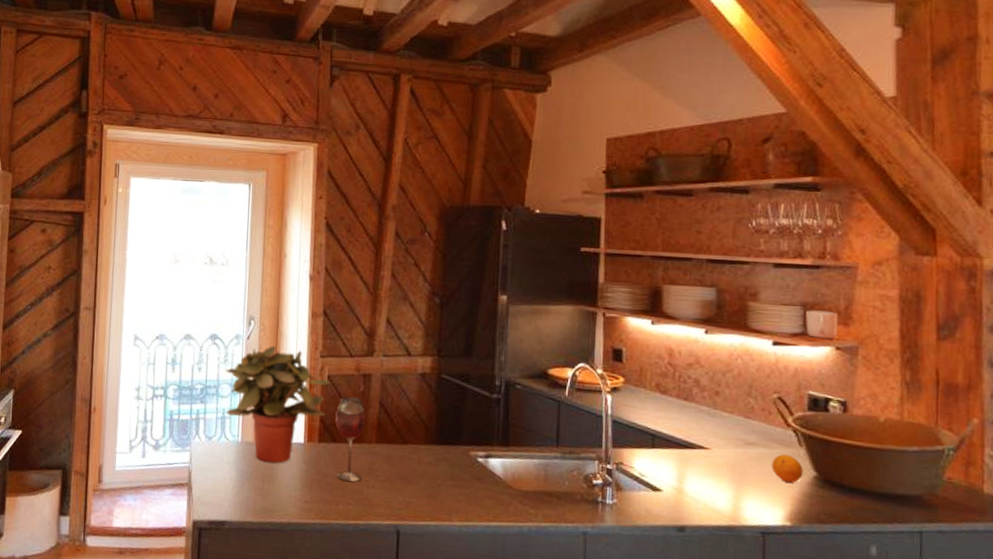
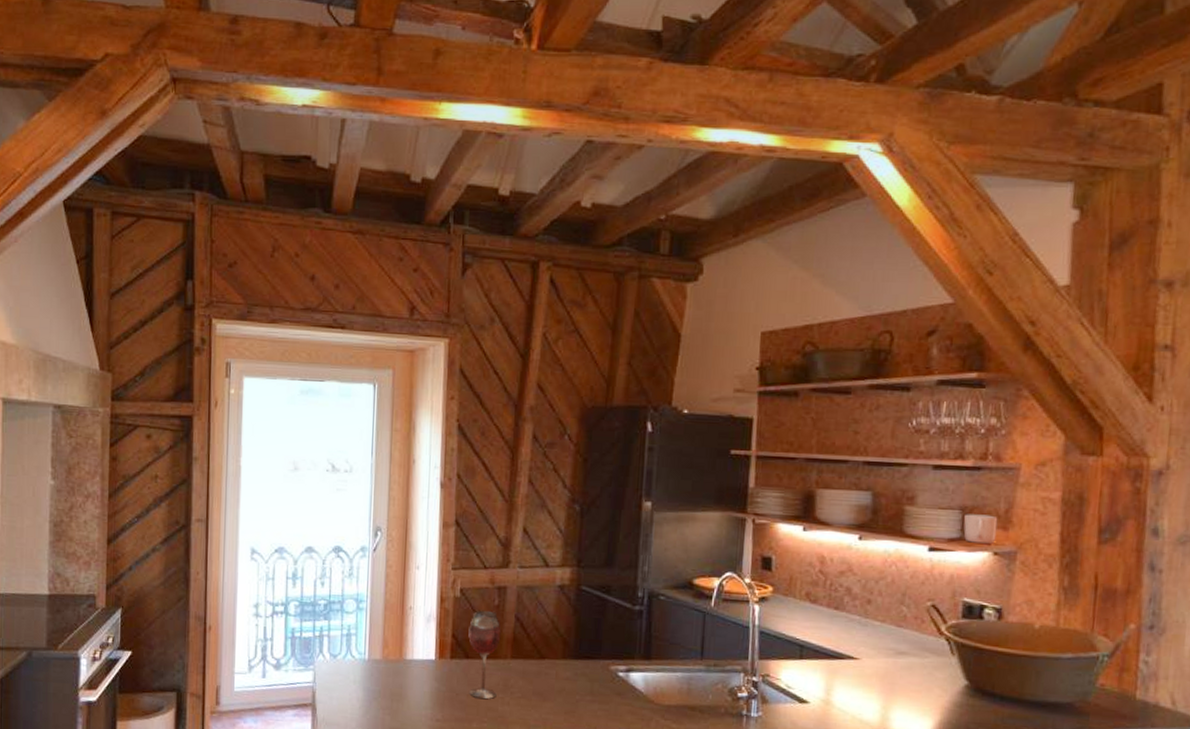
potted plant: present [225,345,331,463] -> none [350,558,464,681]
fruit: present [771,454,803,483] -> none [922,663,955,692]

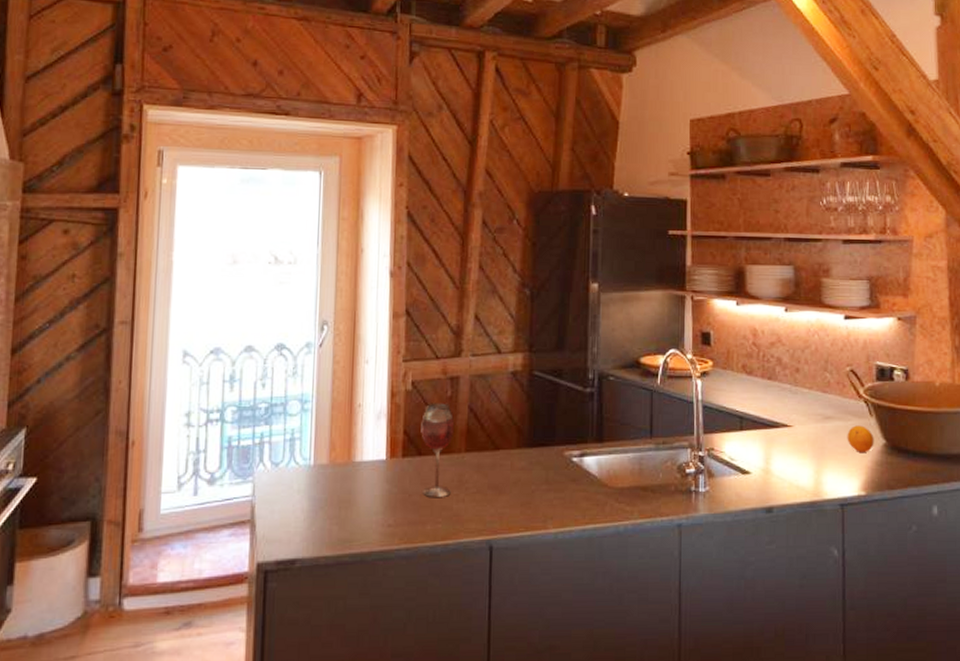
fruit: none [922,663,955,692] -> present [847,425,874,452]
mug: present [963,514,998,544] -> none [872,283,899,310]

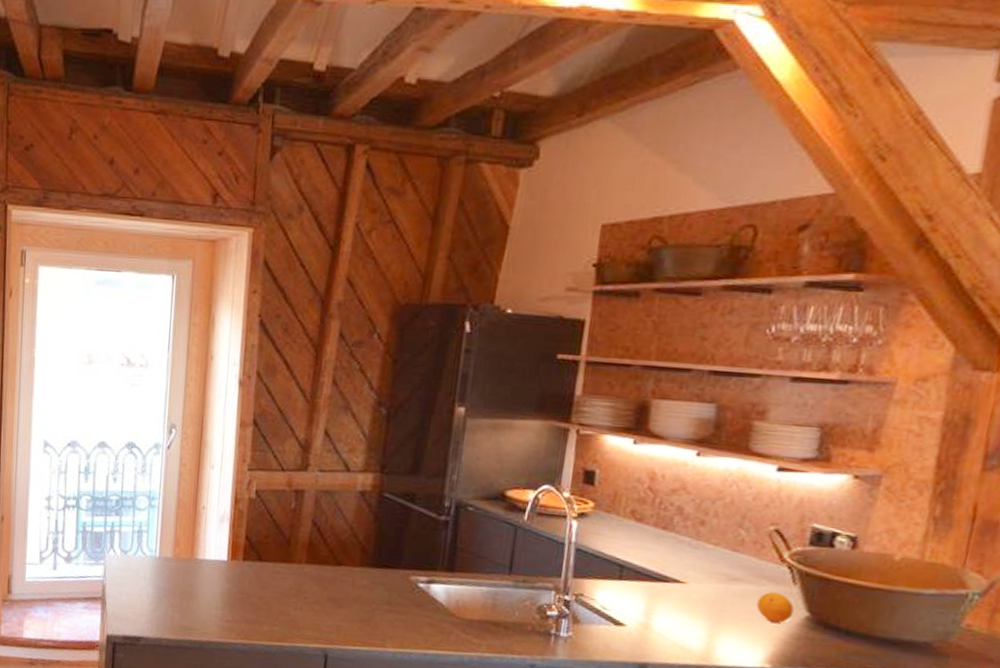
wineglass: present [421,403,455,497] -> none [261,513,297,603]

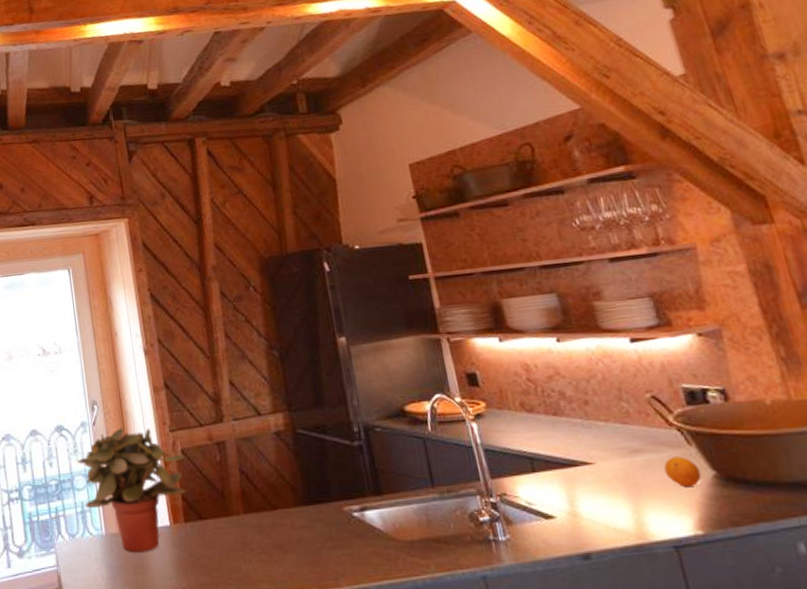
potted plant: none [142,456,259,581] -> present [76,427,187,553]

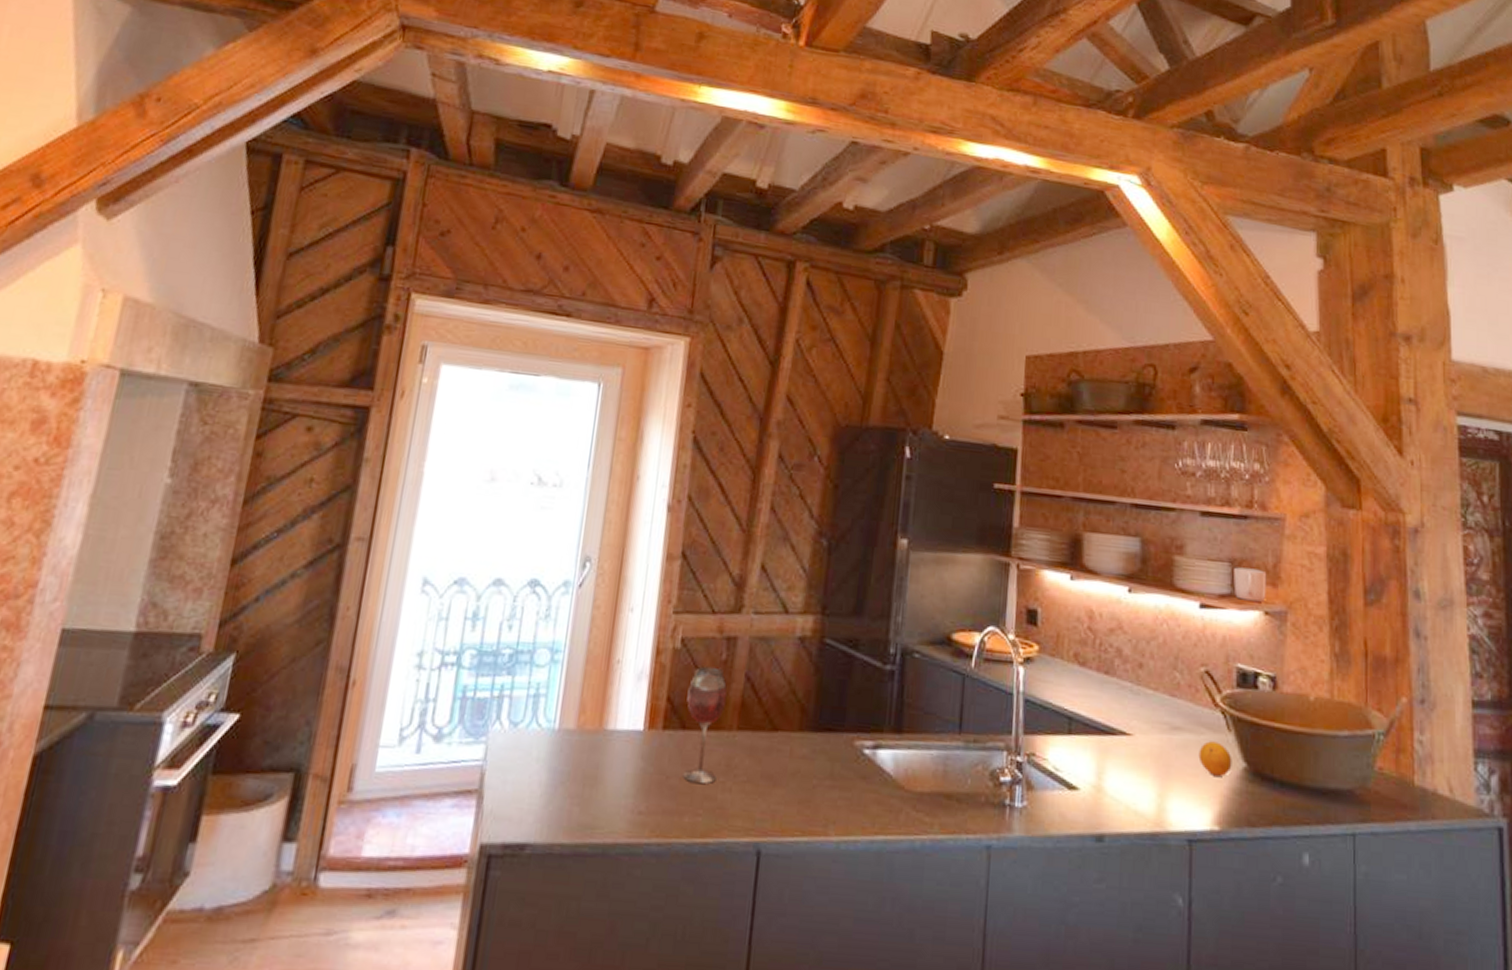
potted plant: present [76,427,187,553] -> none [541,596,685,760]
wineglass: none [196,467,237,560] -> present [683,666,728,784]
mug: none [655,297,695,328] -> present [1233,567,1267,602]

